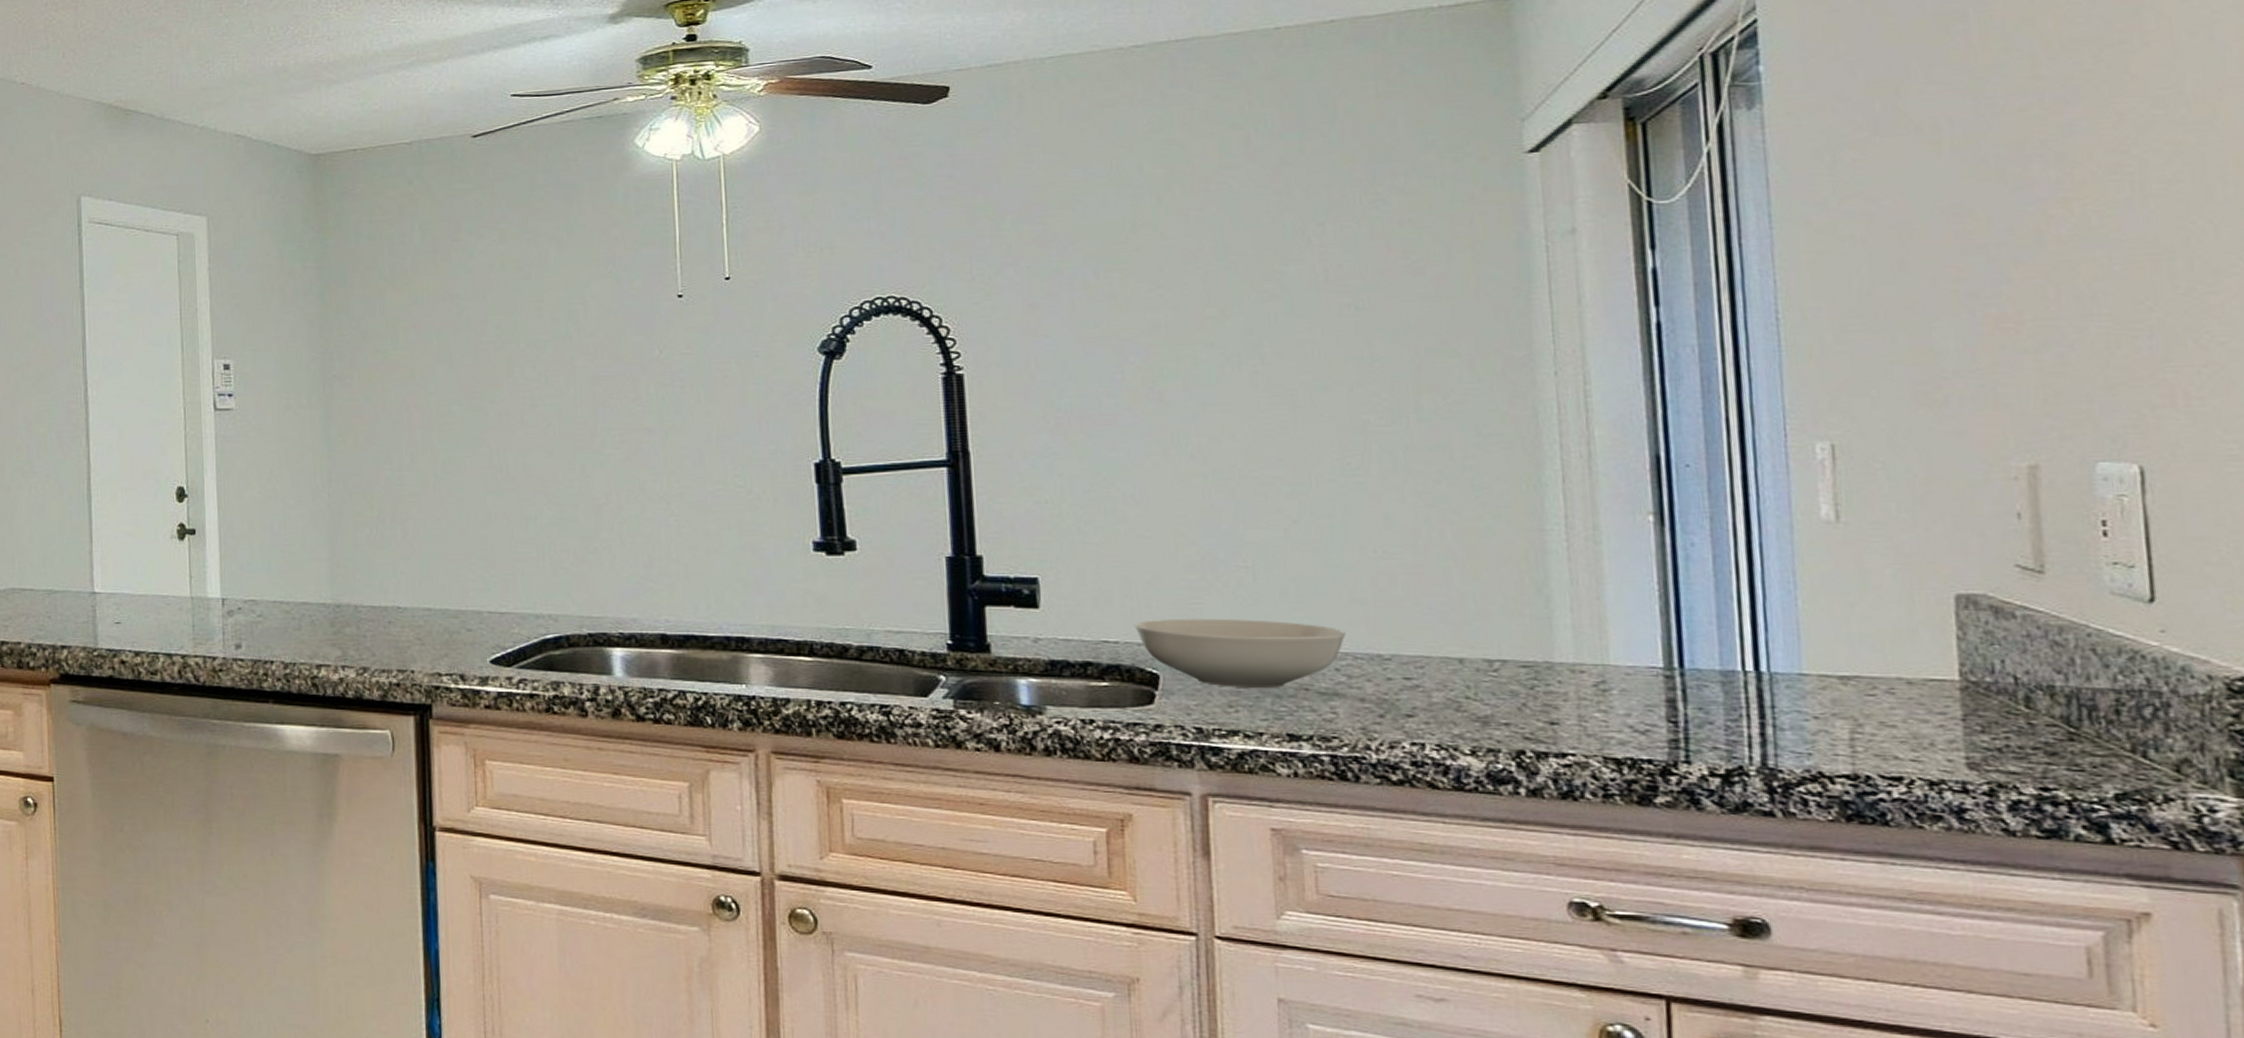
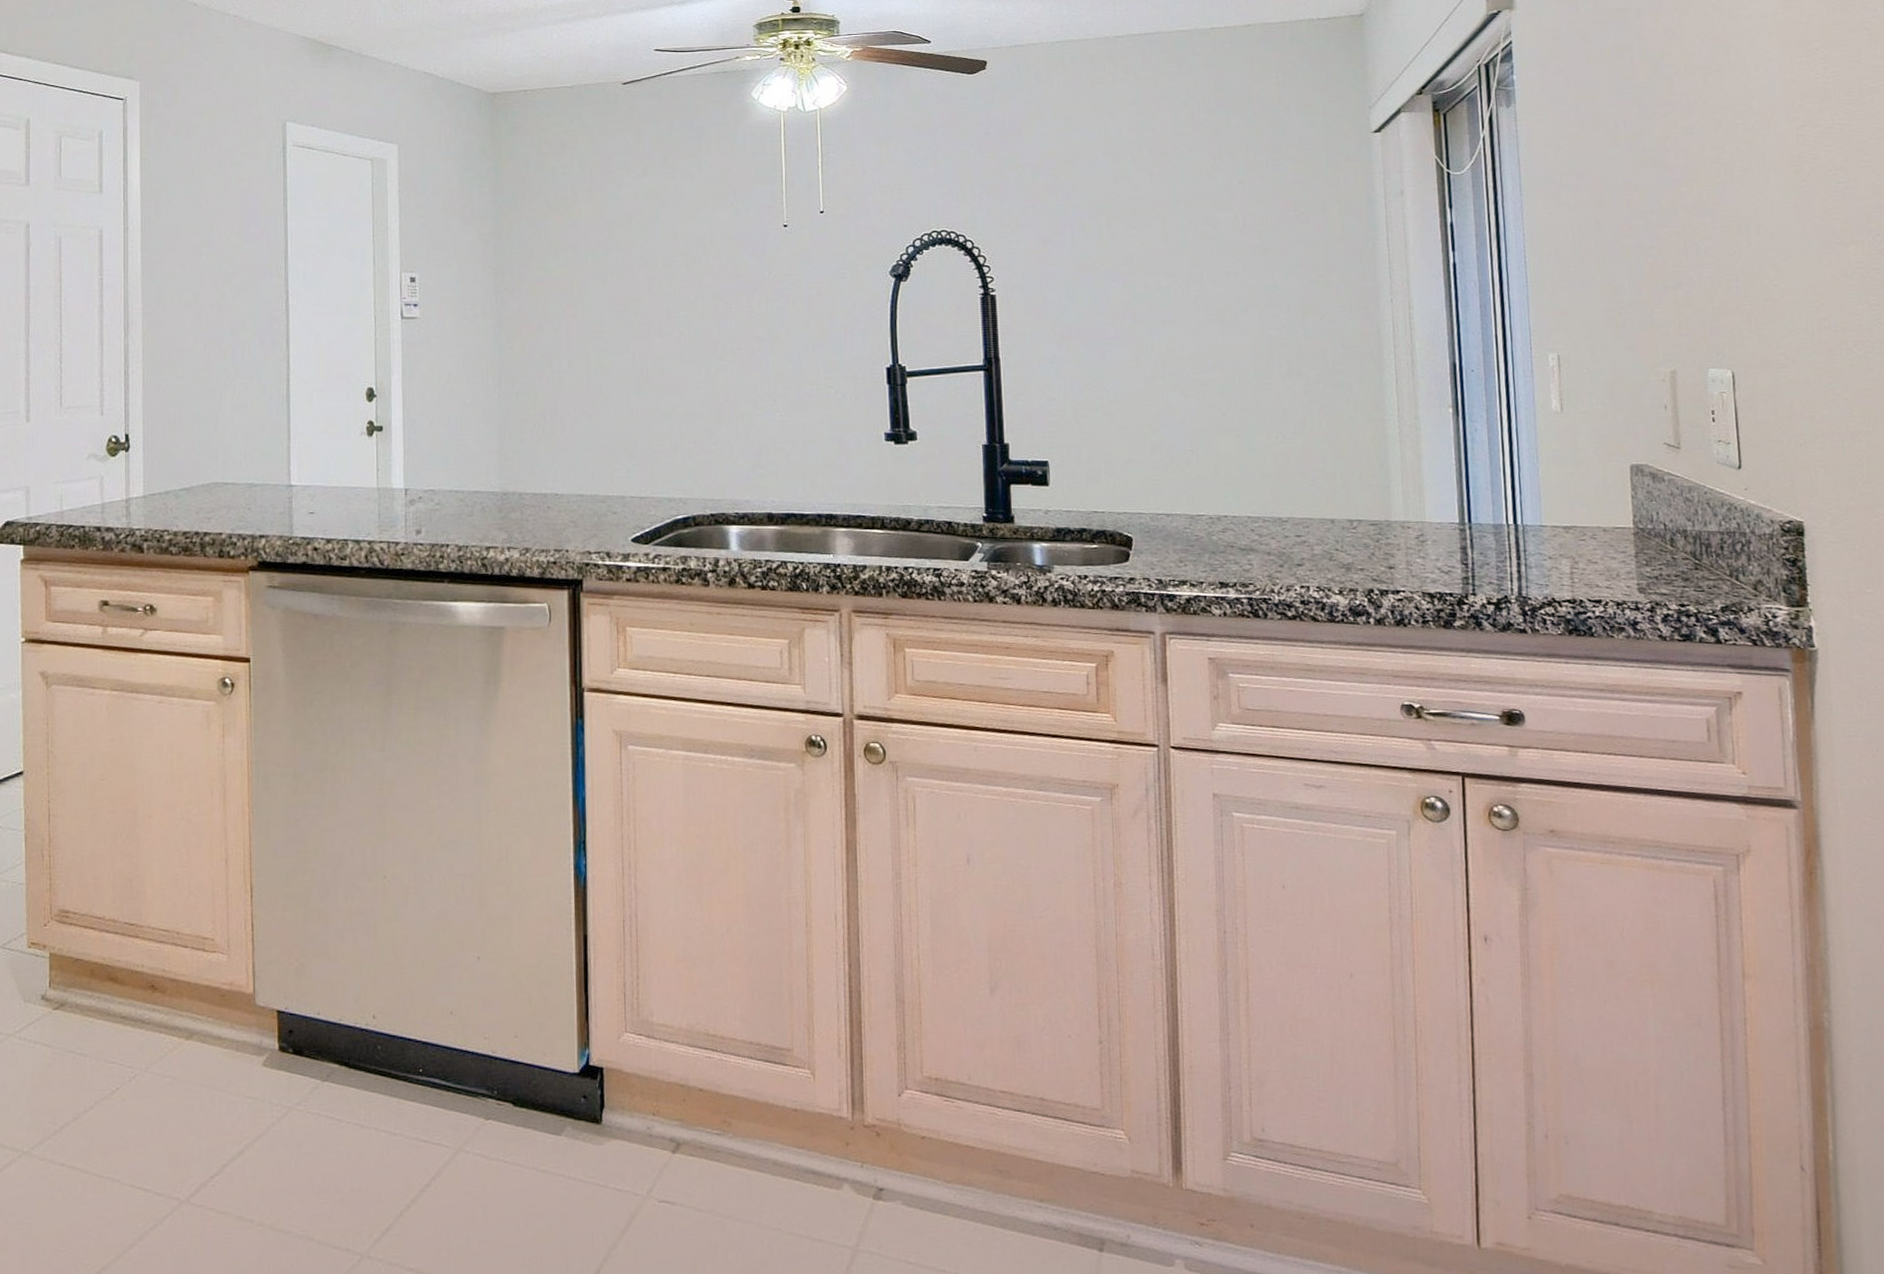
bowl: present [1134,618,1346,689] -> none [1115,491,1258,547]

